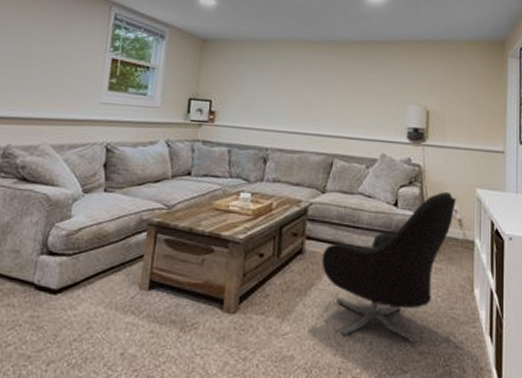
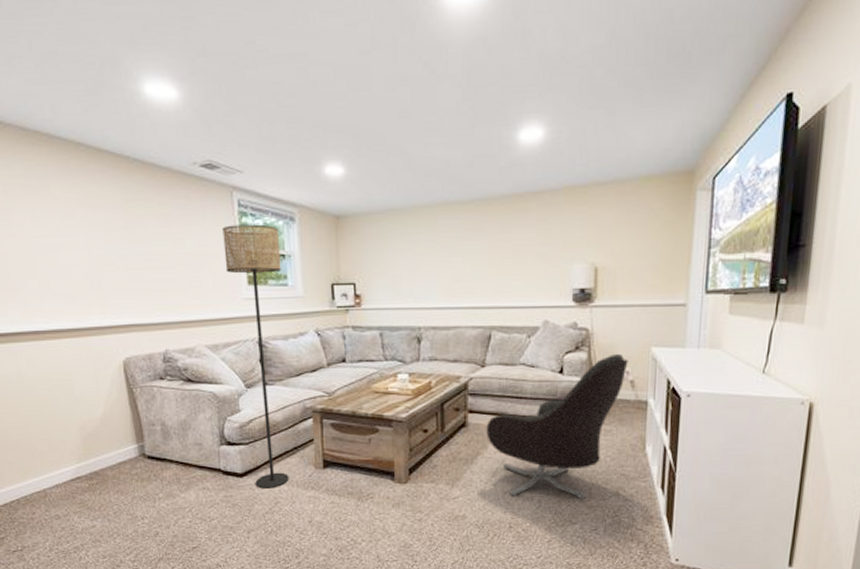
floor lamp: none [69,34,147,310] -> present [222,224,289,489]

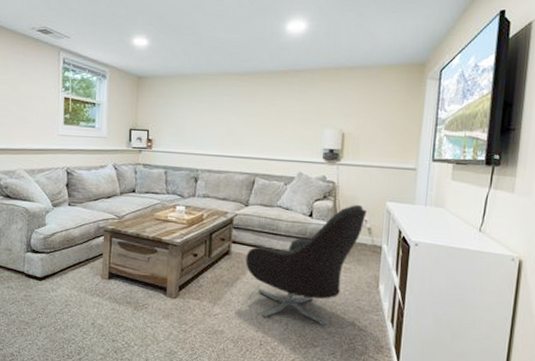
floor lamp: present [222,224,289,489] -> none [47,77,92,293]

